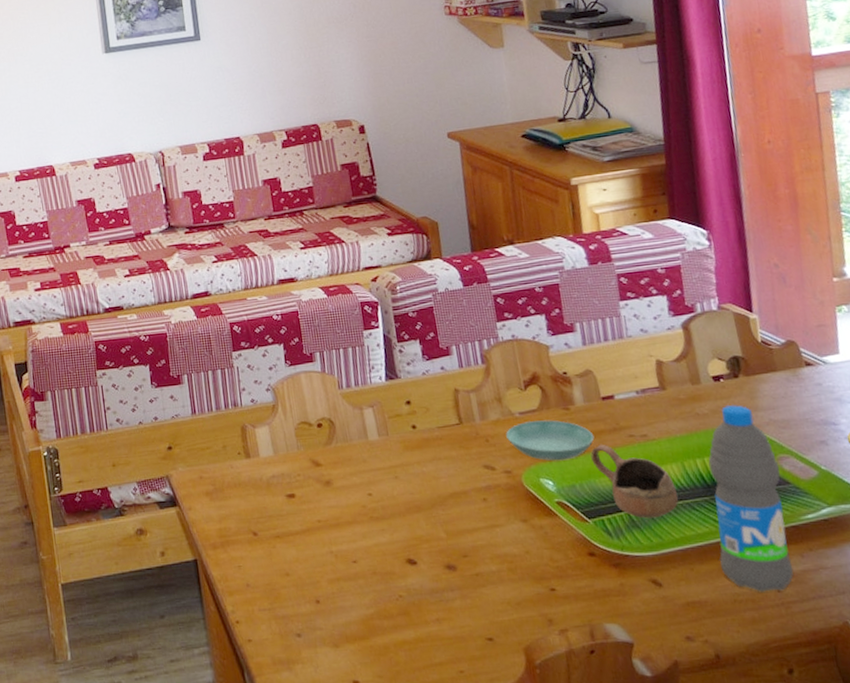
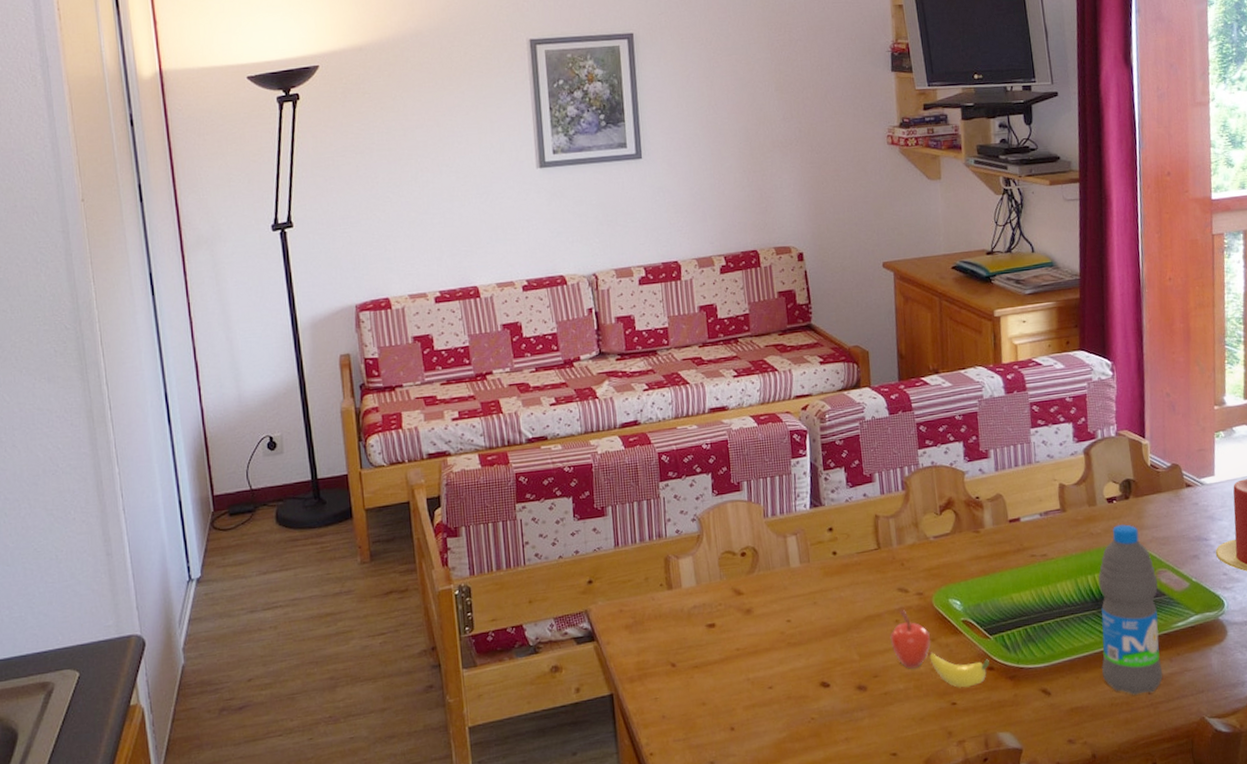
fruit: none [478,488,590,574] -> present [890,610,990,688]
saucer: present [506,420,595,461] -> none [920,542,1000,582]
cup: present [590,444,679,519] -> none [996,564,1070,633]

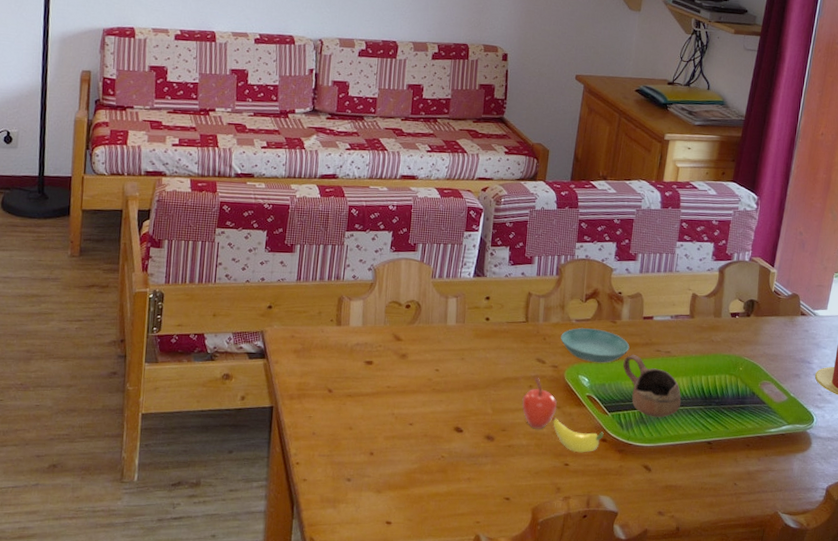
saucer: none [920,542,1000,582] -> present [561,328,630,363]
cup: none [996,564,1070,633] -> present [623,354,682,418]
water bottle: present [1098,524,1163,695] -> none [698,337,761,484]

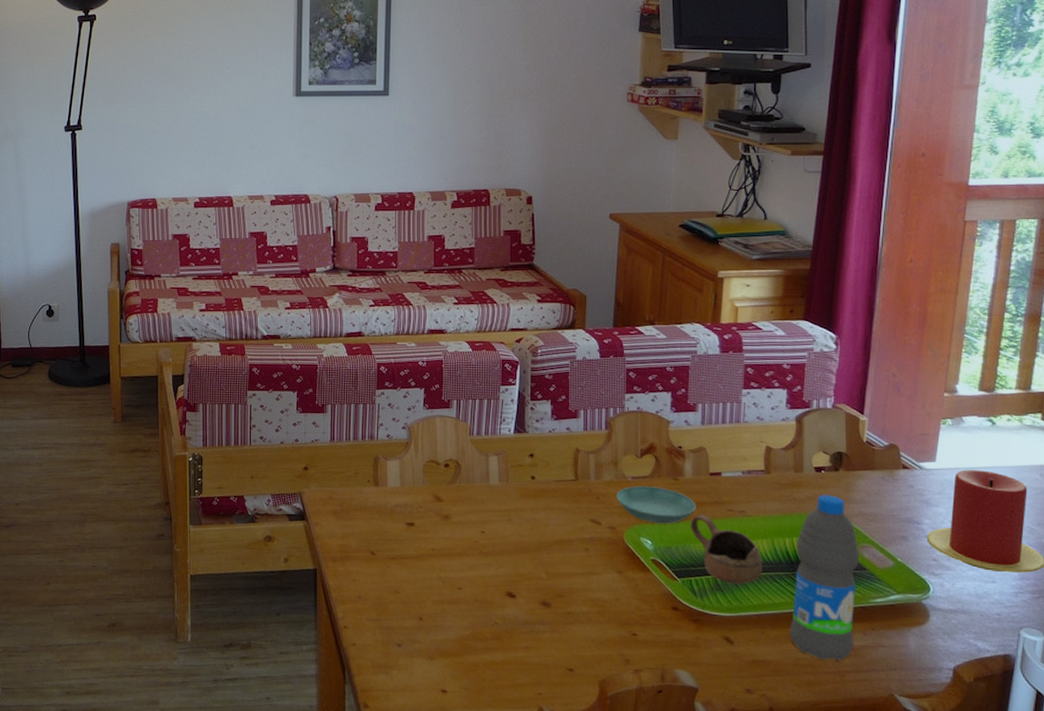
fruit: present [522,378,604,453] -> none [578,540,674,622]
water bottle: none [698,337,761,484] -> present [789,495,860,661]

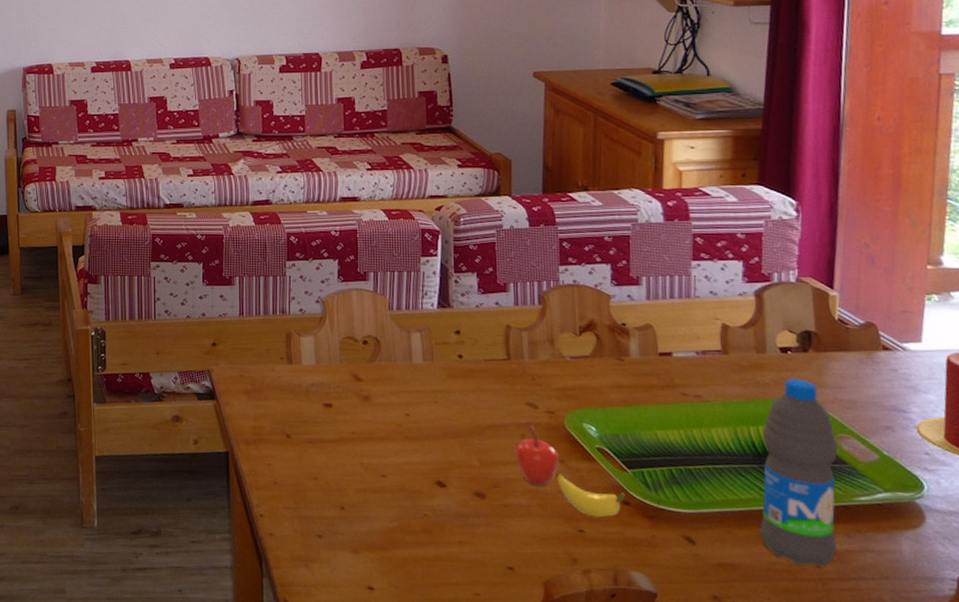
fruit: none [578,540,674,622] -> present [514,425,625,518]
saucer: present [616,486,697,524] -> none [554,366,646,409]
cup: present [690,514,763,585] -> none [639,398,726,478]

